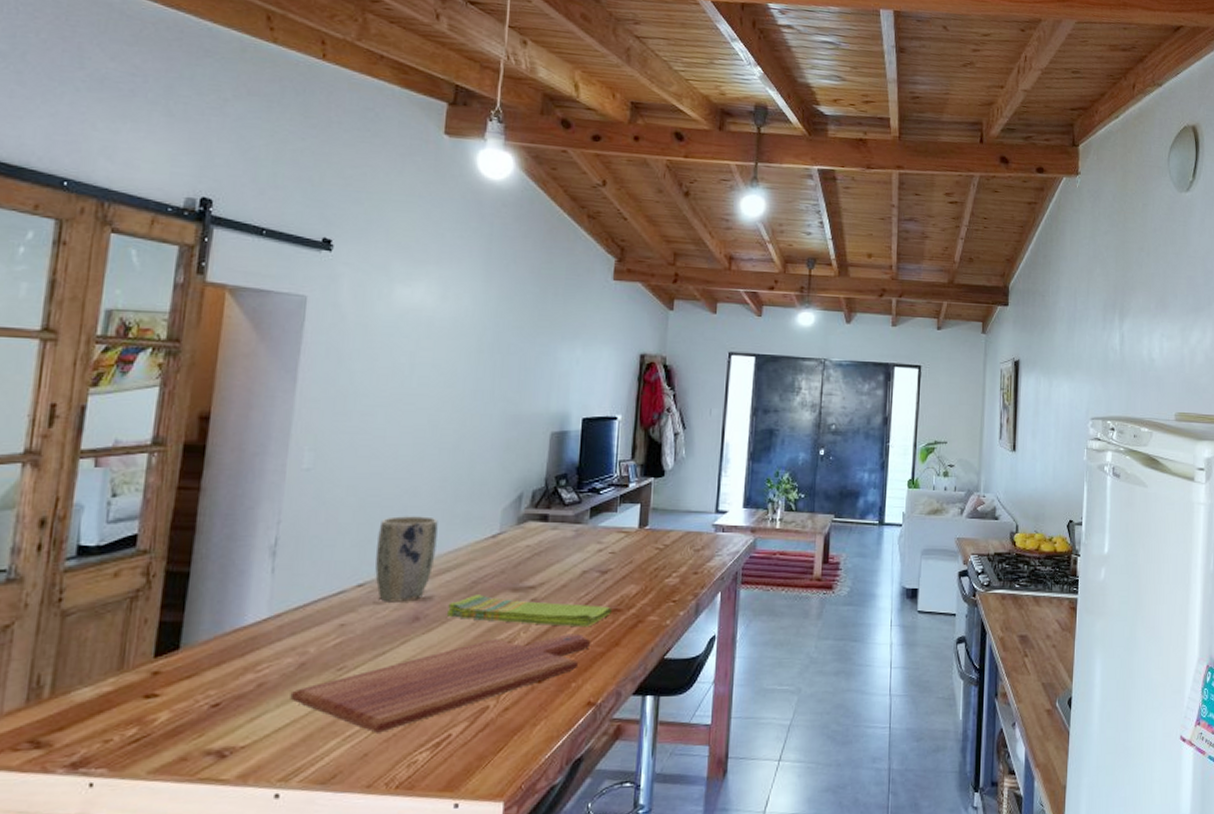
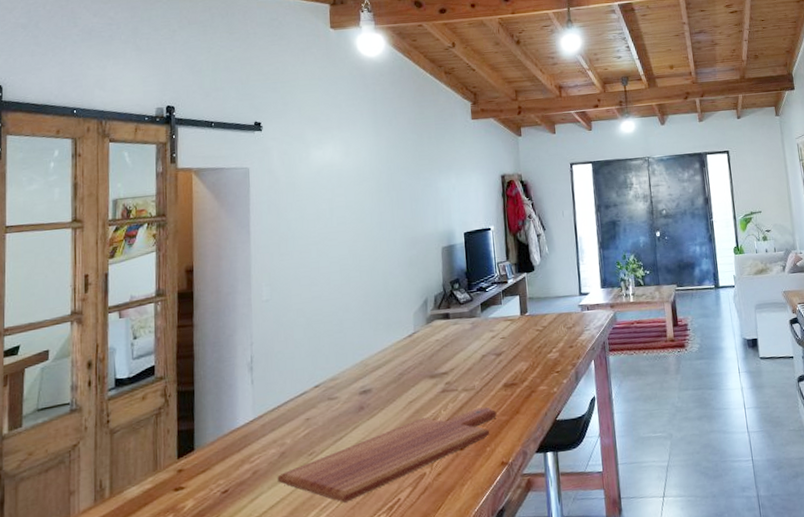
plant pot: present [375,516,438,602] -> none [324,326,369,398]
dish towel: present [446,594,612,627] -> none [383,382,509,405]

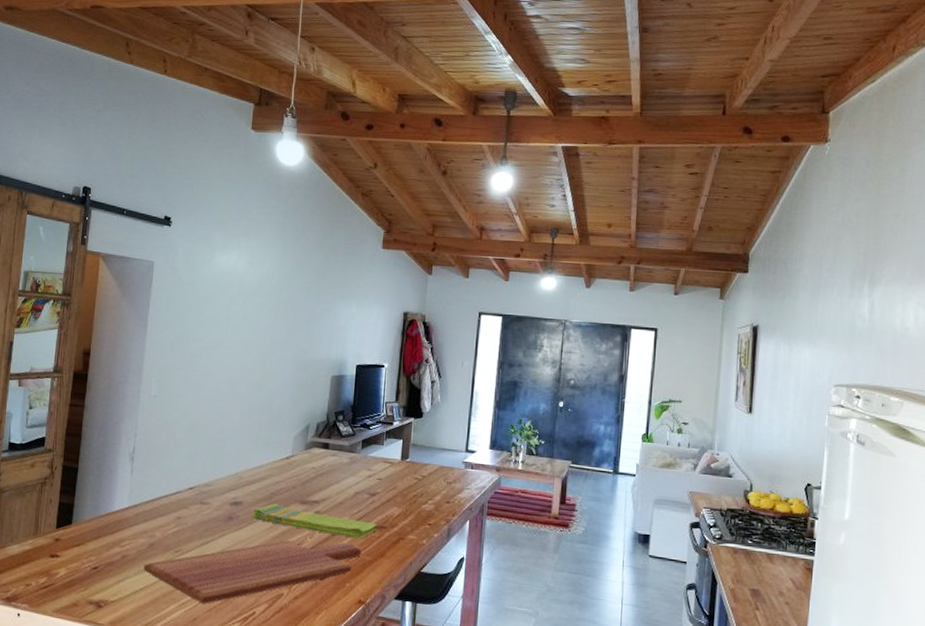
dish towel: none [383,382,509,405] -> present [252,503,378,539]

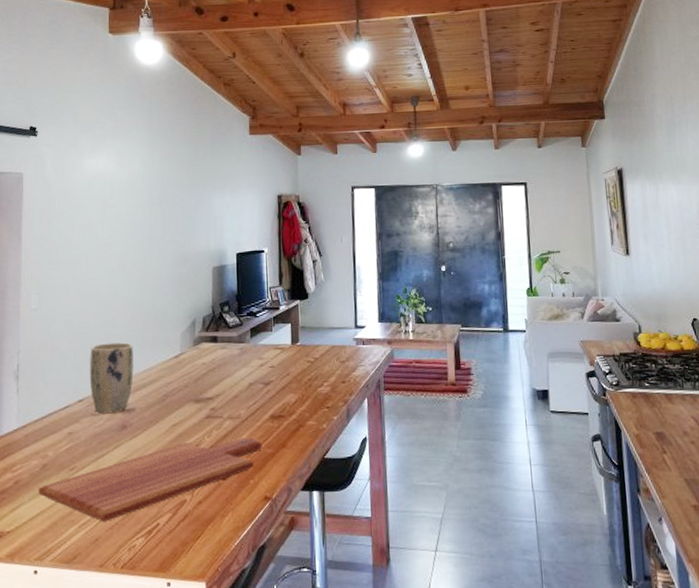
plant pot: none [201,436,246,505] -> present [89,342,134,414]
dish towel: present [252,503,378,539] -> none [146,406,276,432]

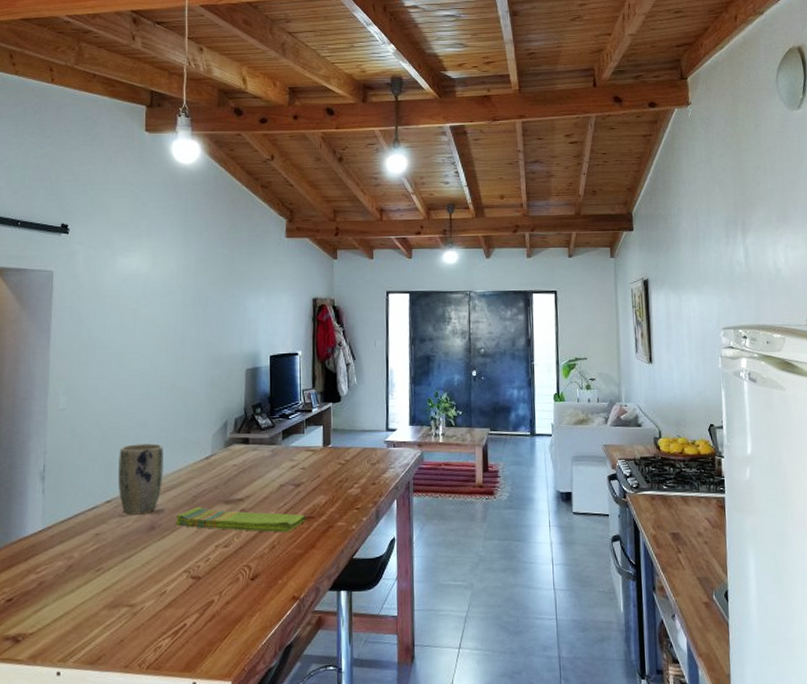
cutting board: present [38,437,262,522] -> none [63,538,292,623]
dish towel: none [146,406,276,432] -> present [175,507,306,533]

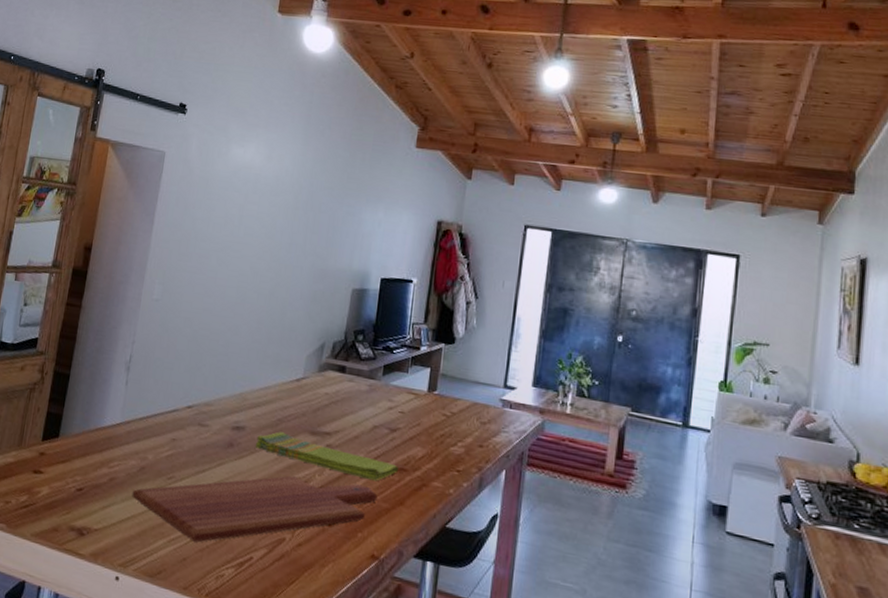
cutting board: none [63,538,292,623] -> present [132,475,378,543]
plant pot: present [117,443,163,515] -> none [201,350,253,429]

